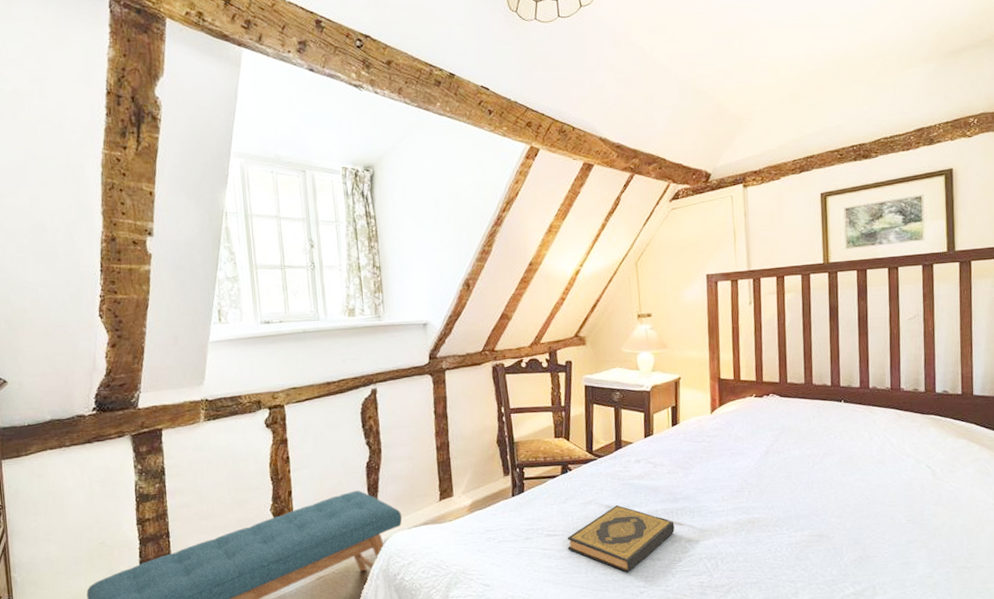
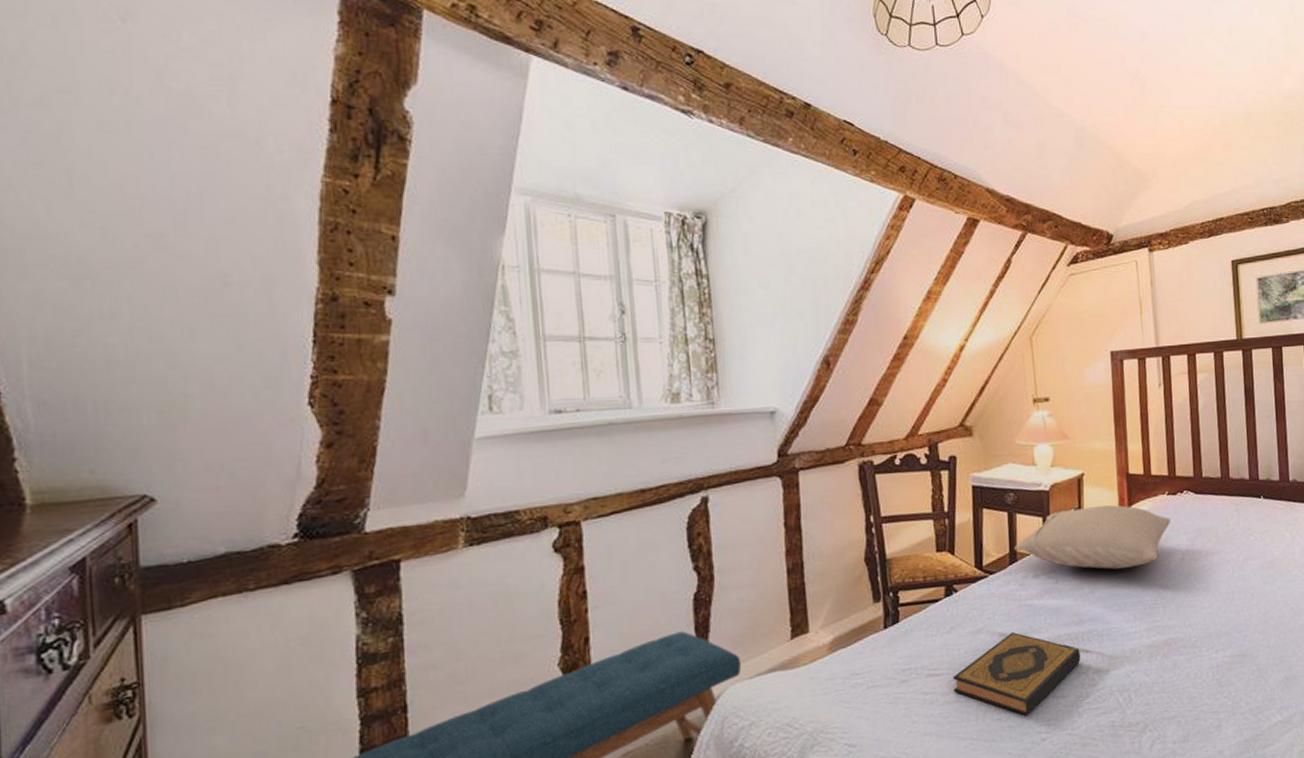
pillow: none [619,404,757,458] -> present [1014,505,1171,570]

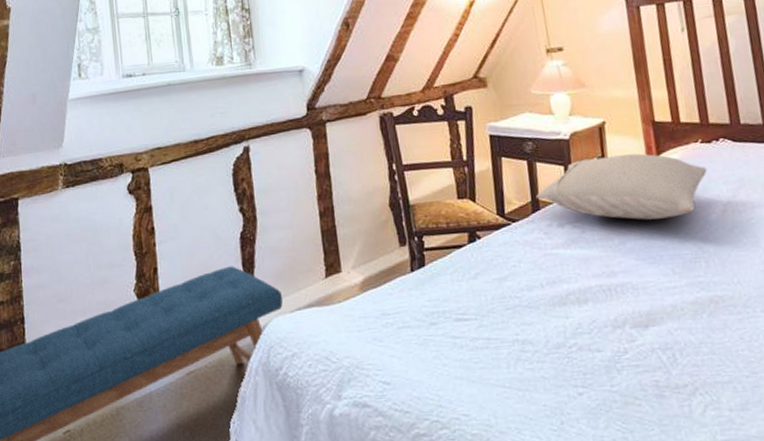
hardback book: present [953,631,1081,716] -> none [481,280,616,367]

